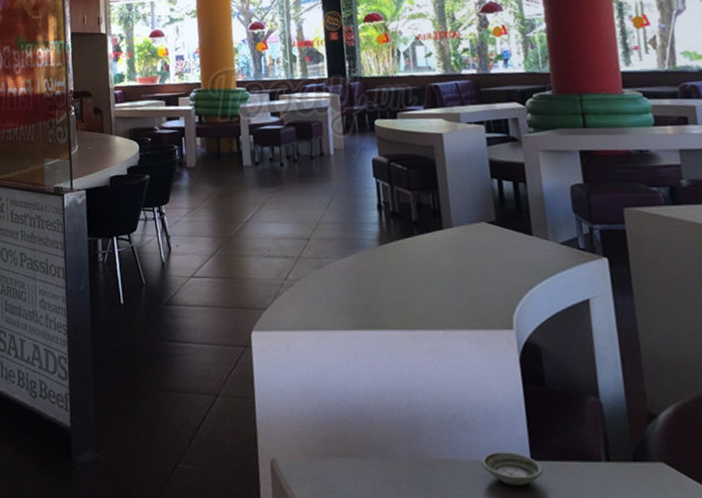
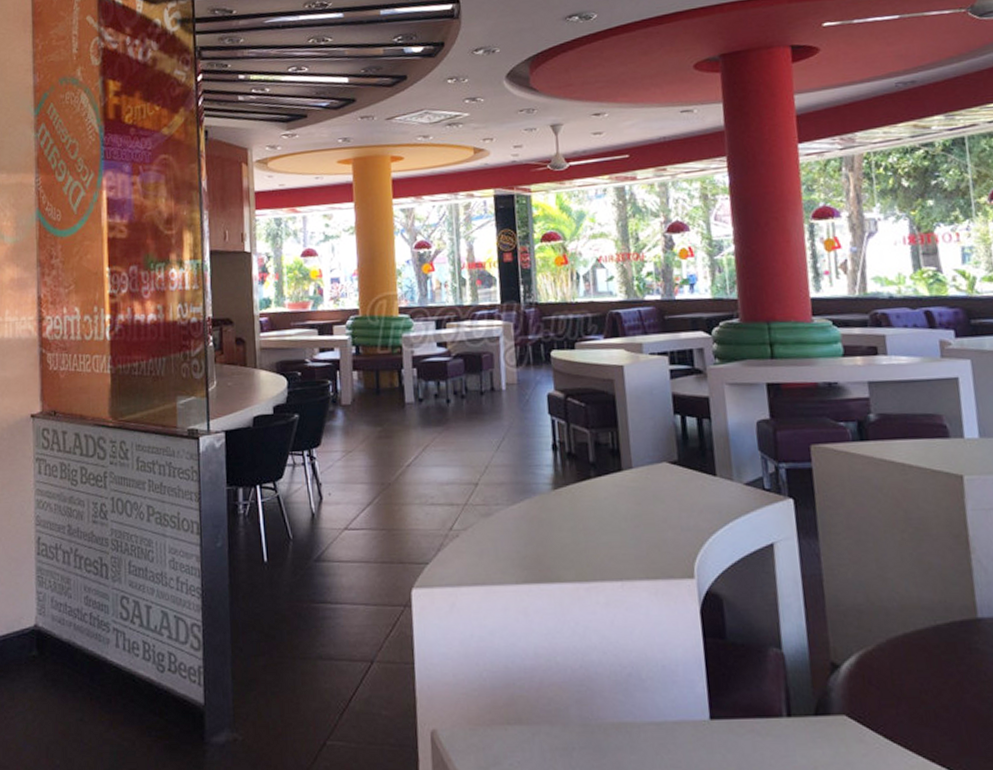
saucer: present [481,452,543,485] -> none [658,711,723,747]

